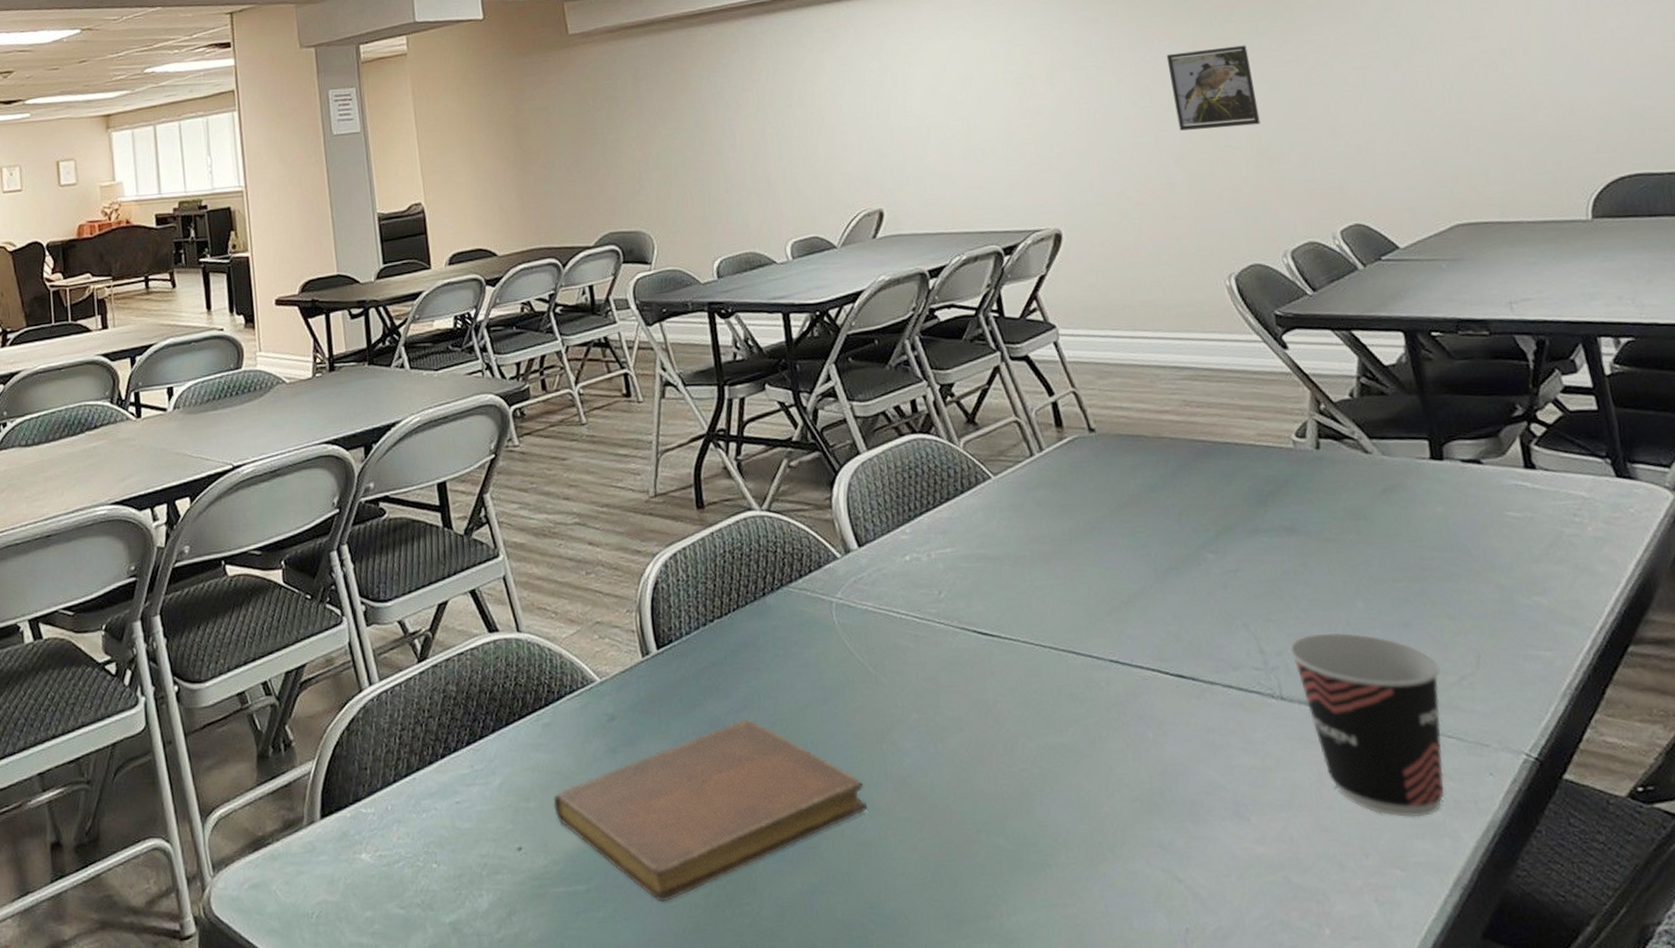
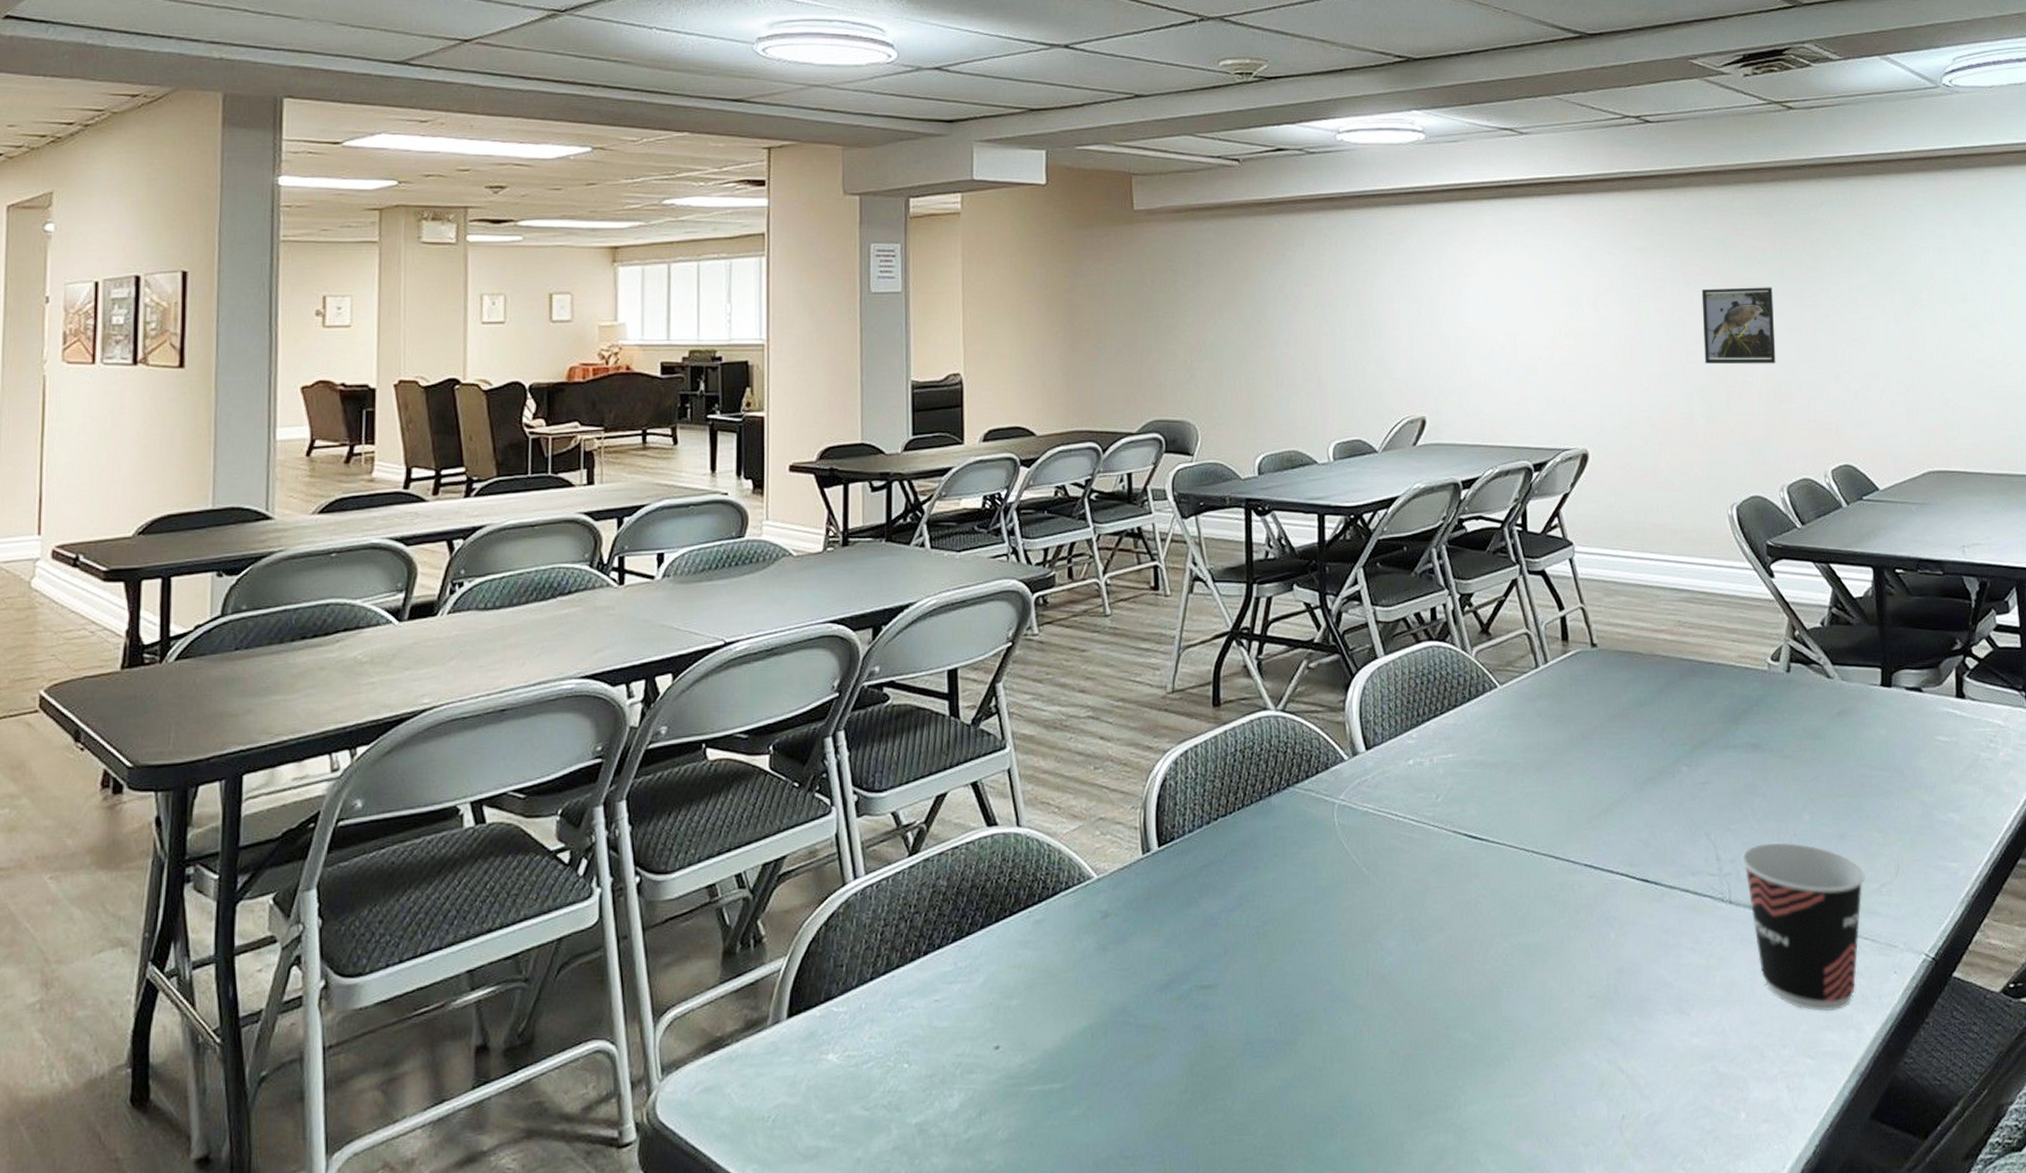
notebook: present [553,719,867,901] -> none [1037,917,1346,1098]

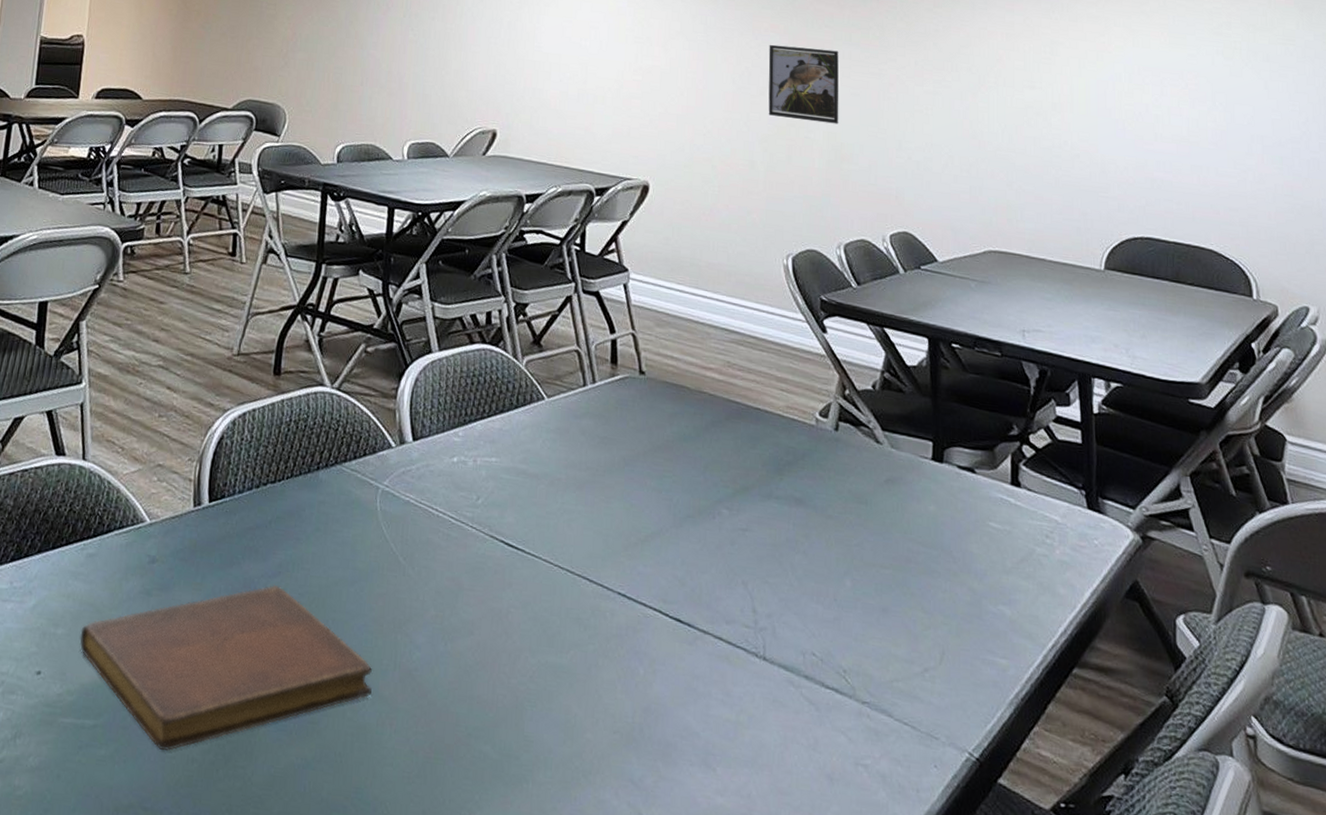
notebook: none [1037,917,1346,1098] -> present [80,585,372,751]
cup: present [1741,842,1865,1012] -> none [778,602,907,796]

